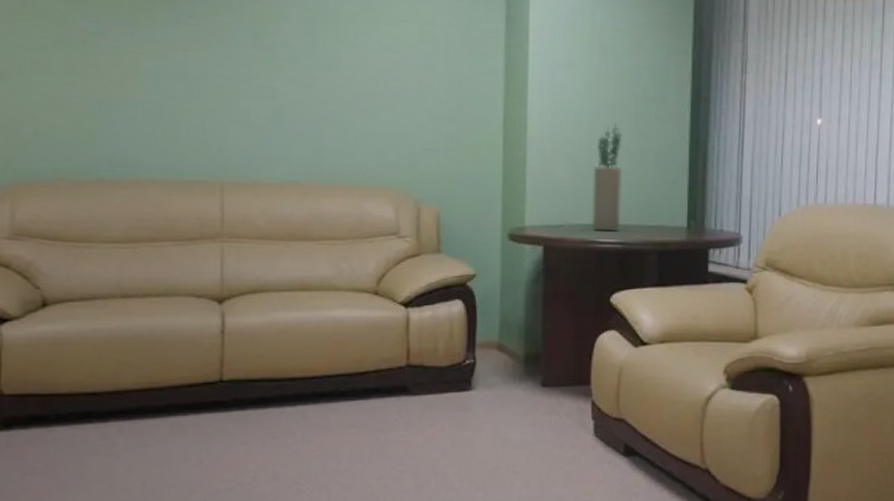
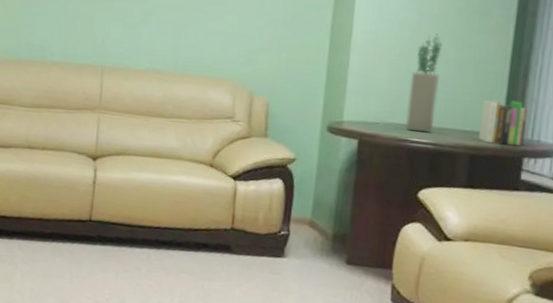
books: none [664,190,710,238] -> present [478,99,527,147]

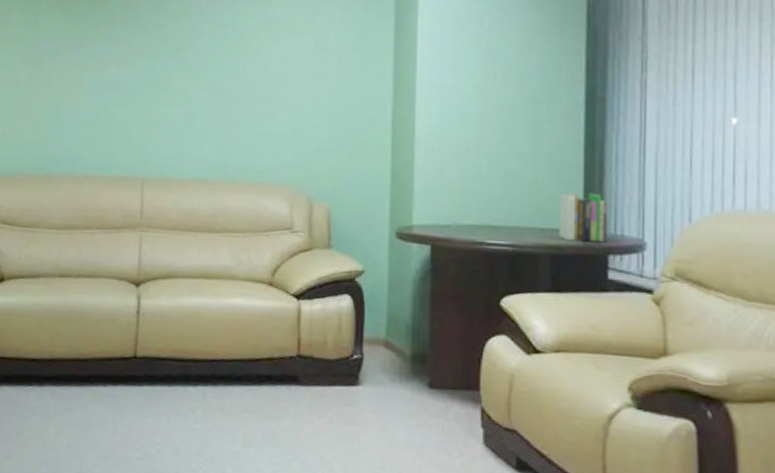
vase: present [405,33,443,133] -> none [480,125,513,233]

